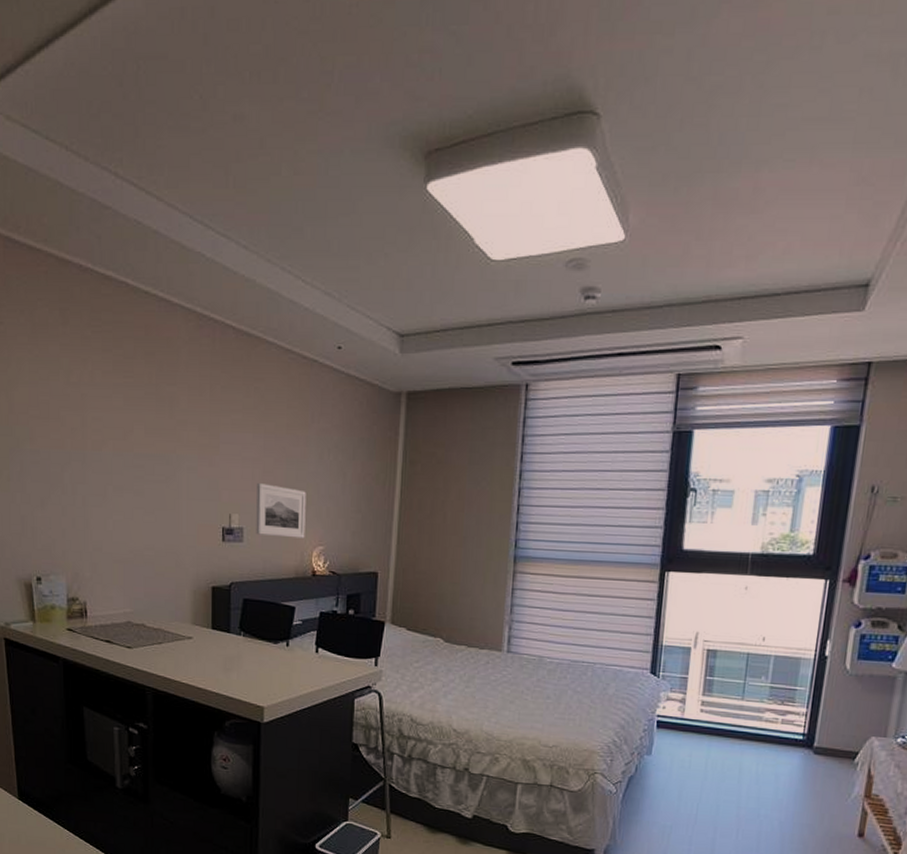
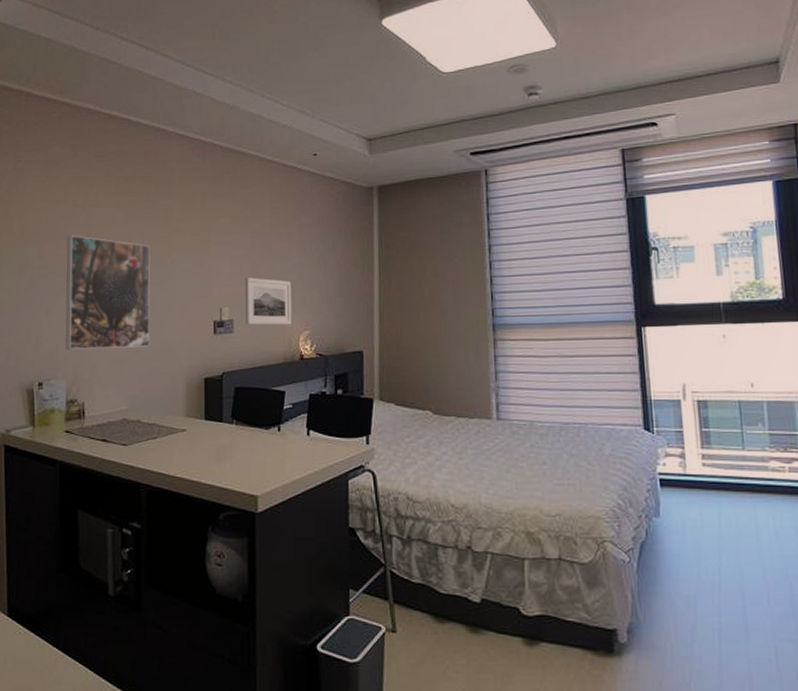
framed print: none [60,417,155,549] -> present [66,235,150,351]

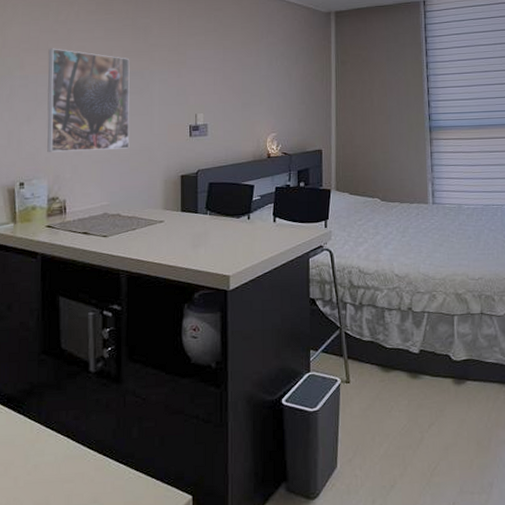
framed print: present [245,277,292,326] -> none [218,87,260,129]

